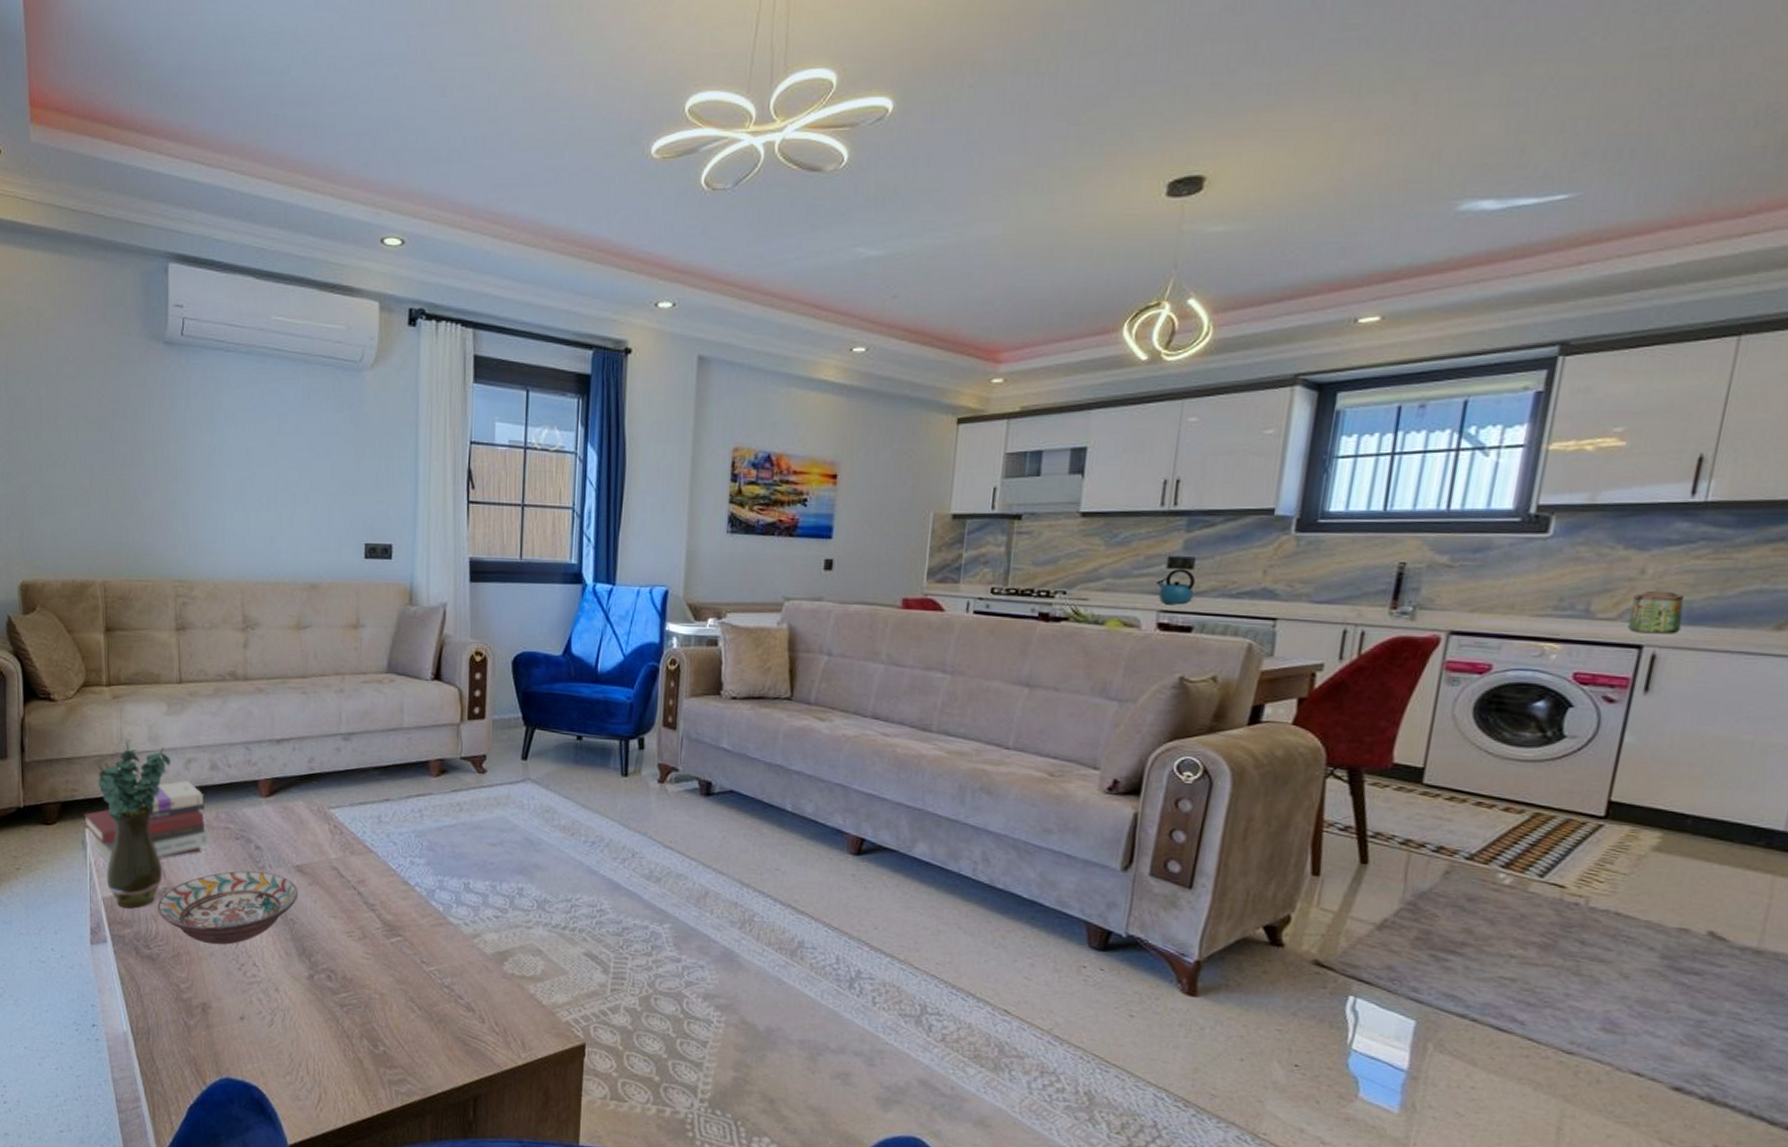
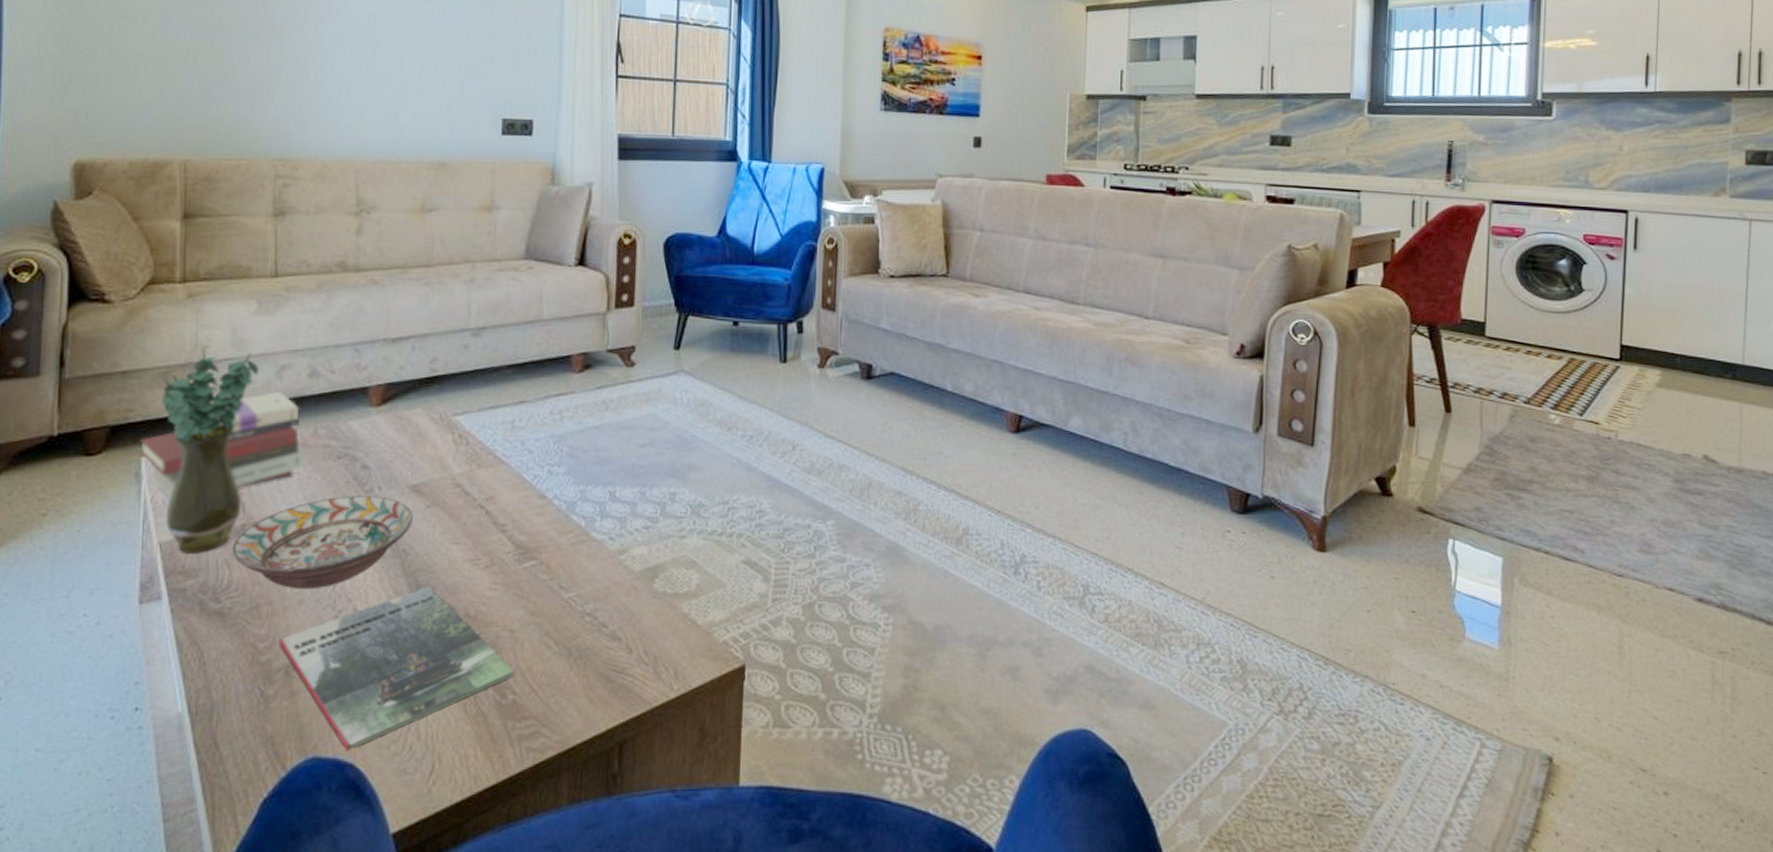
magazine: none [196,950,385,1076] -> present [278,586,514,751]
kettle: present [1156,569,1195,606] -> none [1262,146,1294,180]
canister: present [1628,590,1684,635] -> none [1616,164,1652,202]

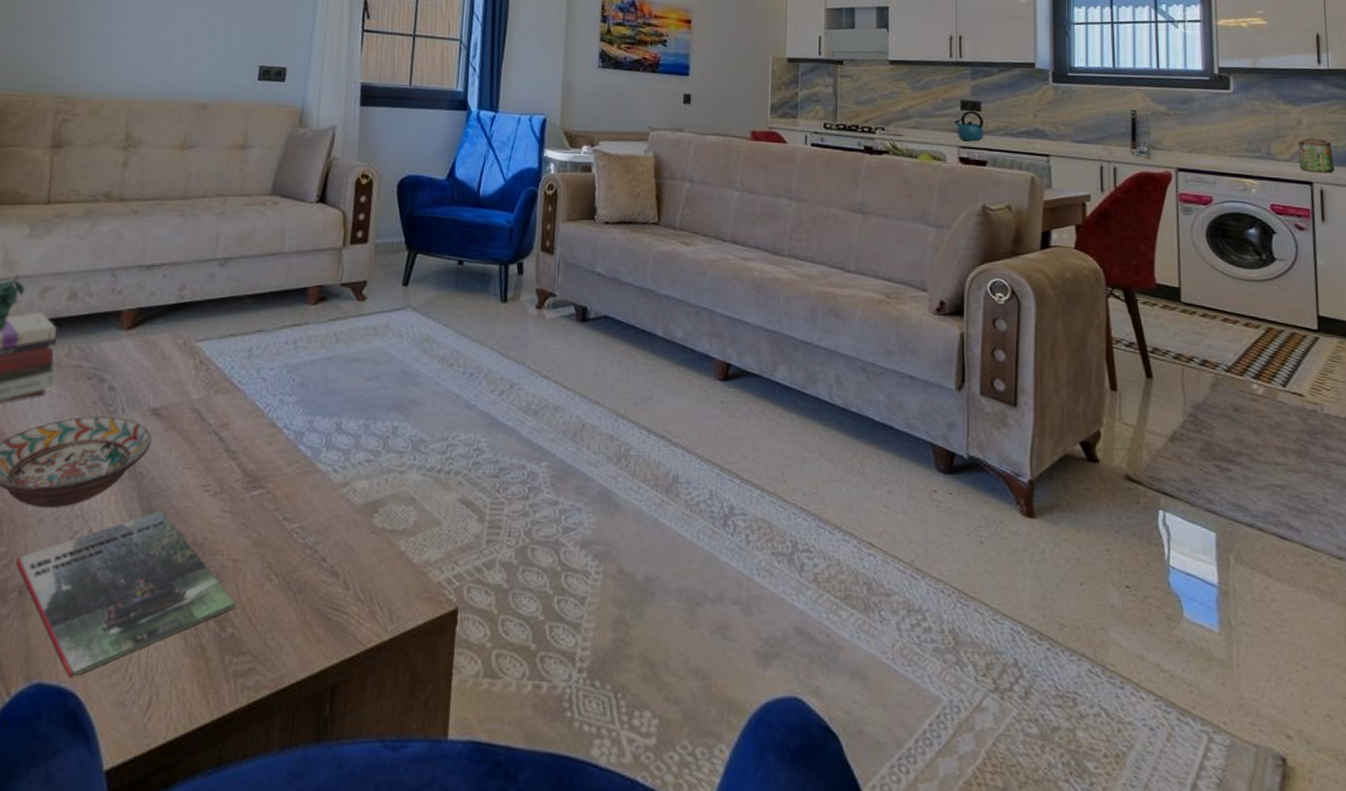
kettle: none [1262,146,1294,180] -> present [954,110,985,142]
canister: none [1616,164,1652,202] -> present [1297,137,1335,174]

